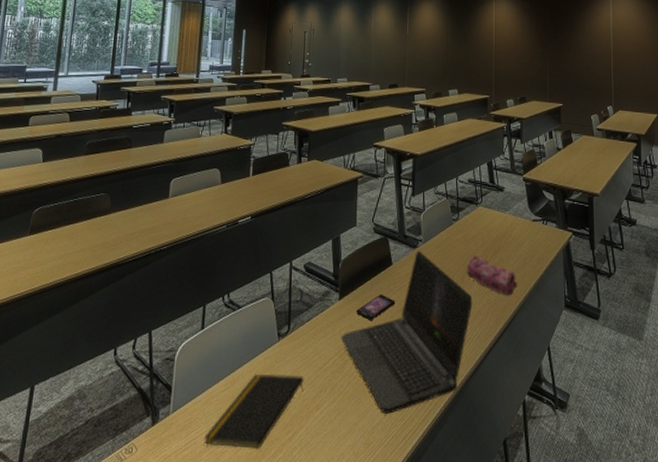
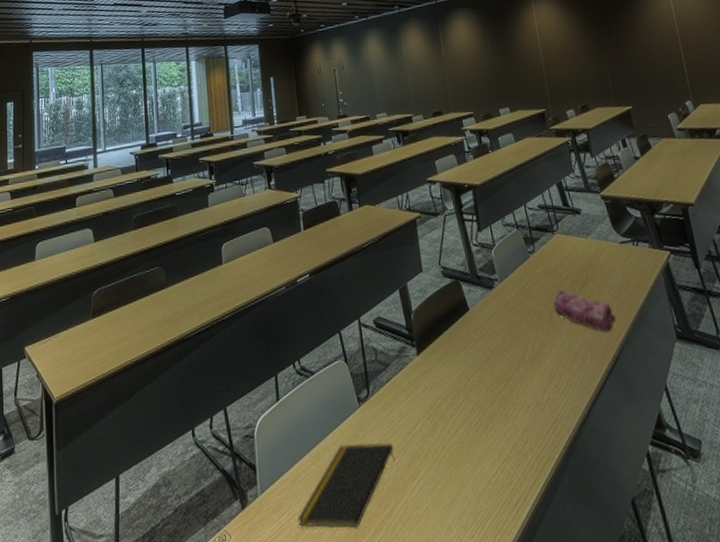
laptop computer: present [340,250,473,414] -> none [425,291,568,479]
smartphone: present [356,294,396,322] -> none [438,344,480,376]

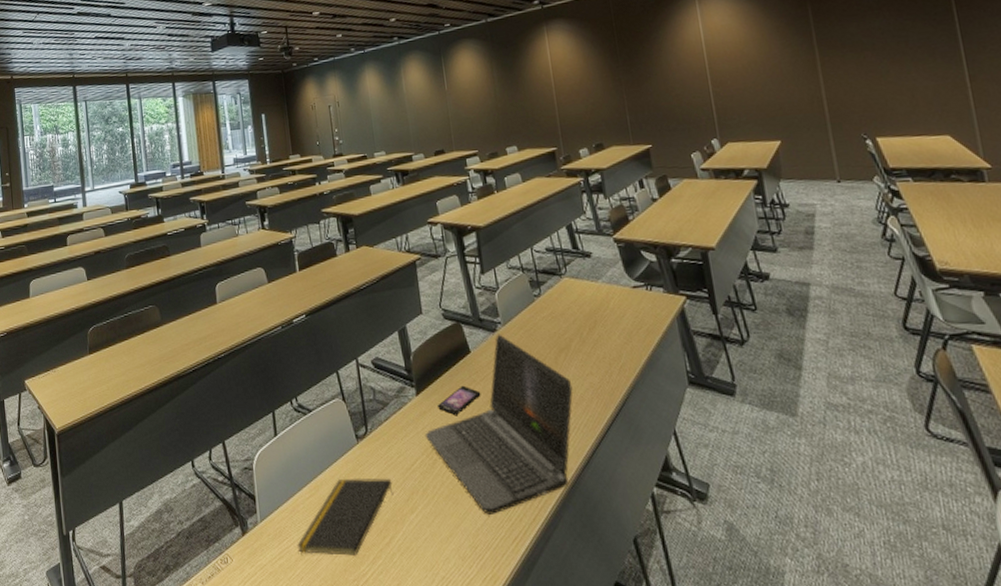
laptop computer: none [425,291,568,479] -> present [424,334,573,514]
smartphone: none [438,344,480,376] -> present [438,385,481,416]
pencil case: present [553,290,616,332] -> none [559,334,625,377]

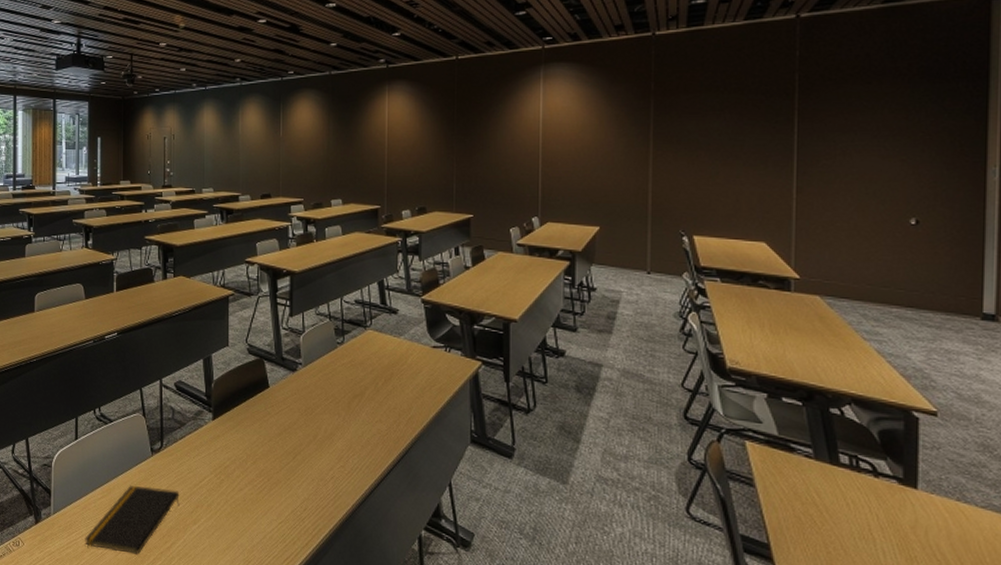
laptop computer: present [424,334,573,514] -> none [215,374,361,535]
smartphone: present [438,385,481,416] -> none [232,416,274,443]

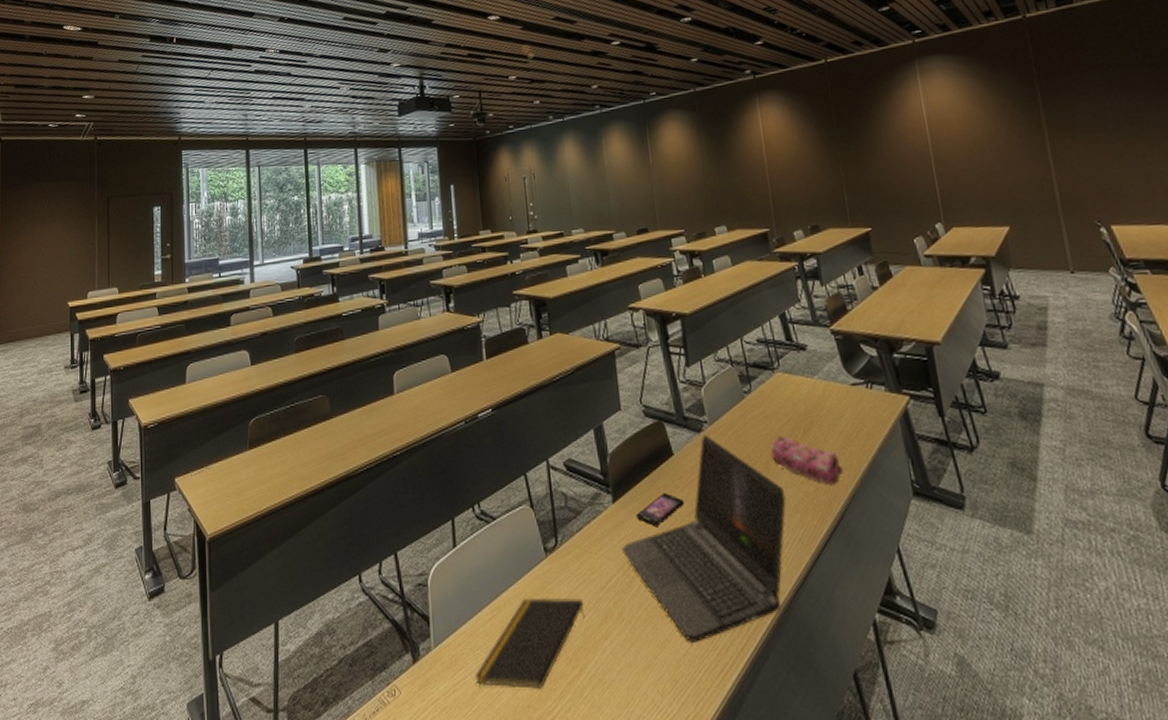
laptop computer: none [215,374,361,535] -> present [621,434,786,642]
smartphone: none [232,416,274,443] -> present [636,492,685,528]
pencil case: none [354,382,413,427] -> present [771,436,844,485]

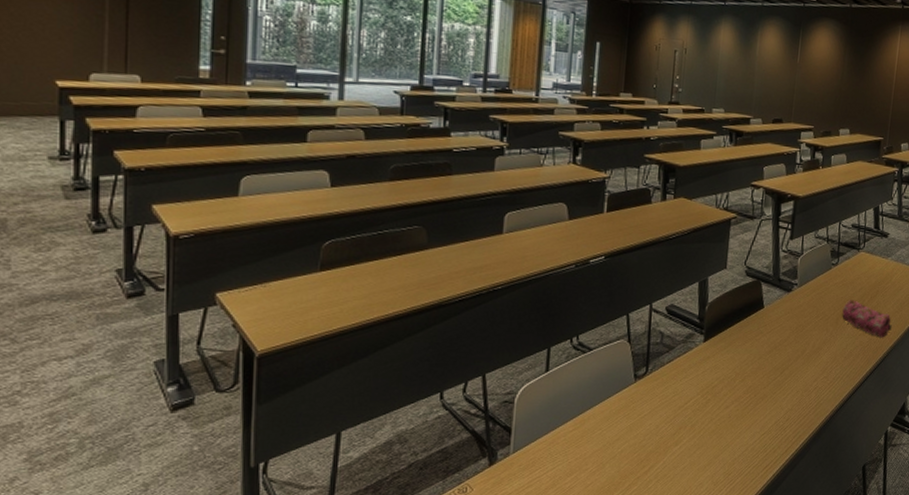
notepad: present [475,597,585,689] -> none [550,413,663,483]
laptop computer: present [621,434,786,642] -> none [703,294,846,447]
smartphone: present [636,492,685,528] -> none [722,336,765,363]

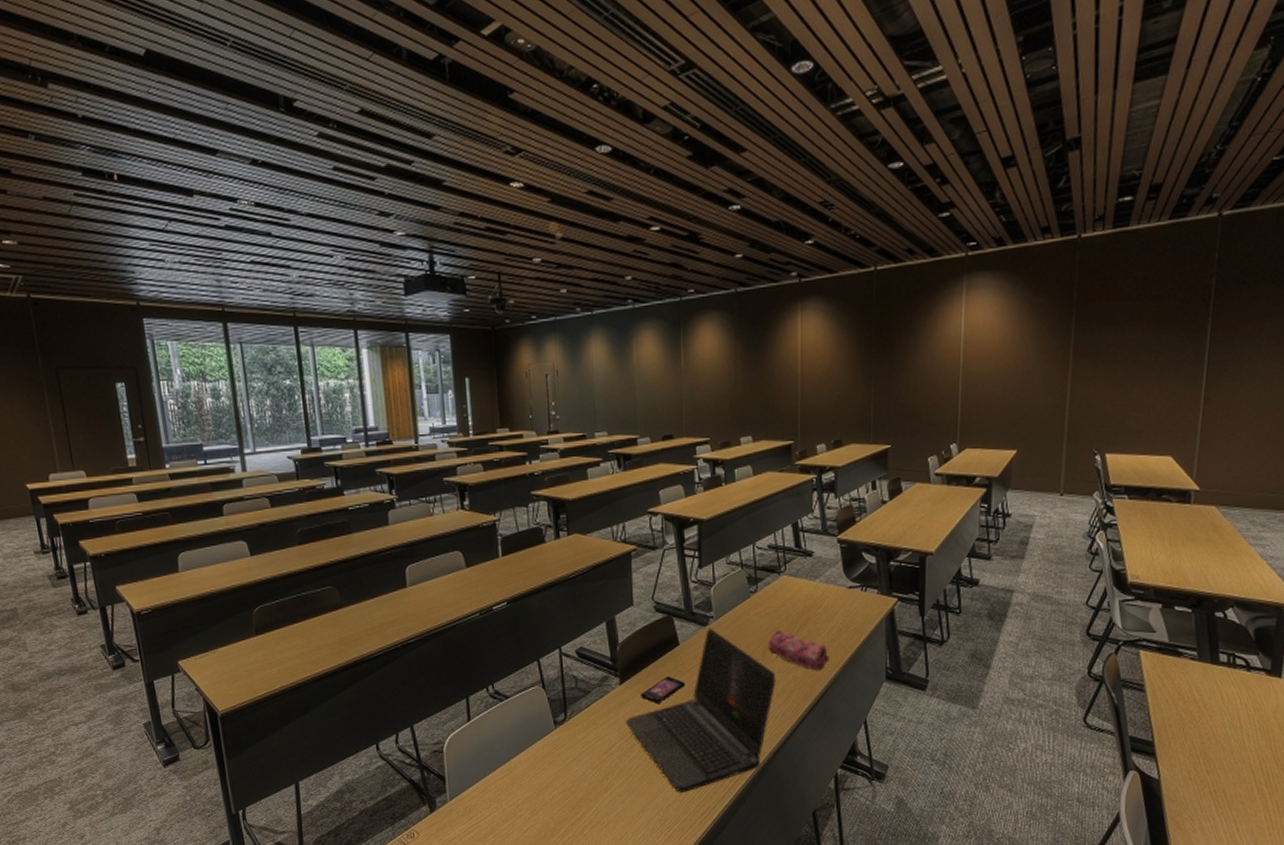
laptop computer: none [703,294,846,447] -> present [625,628,776,792]
smartphone: none [722,336,765,363] -> present [641,676,686,705]

